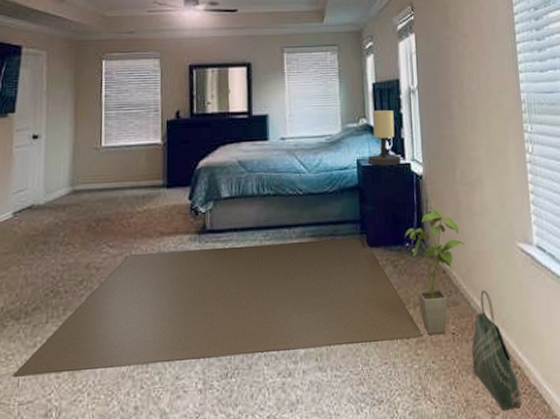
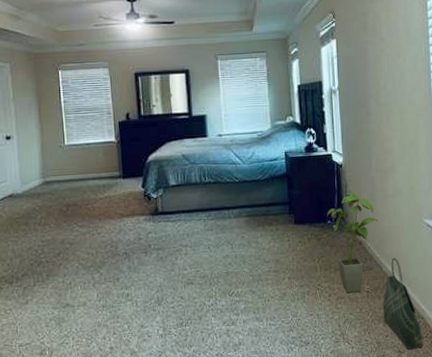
area rug: present [12,237,423,377] -> none [12,216,342,326]
table lamp: present [367,109,401,166] -> none [294,108,323,157]

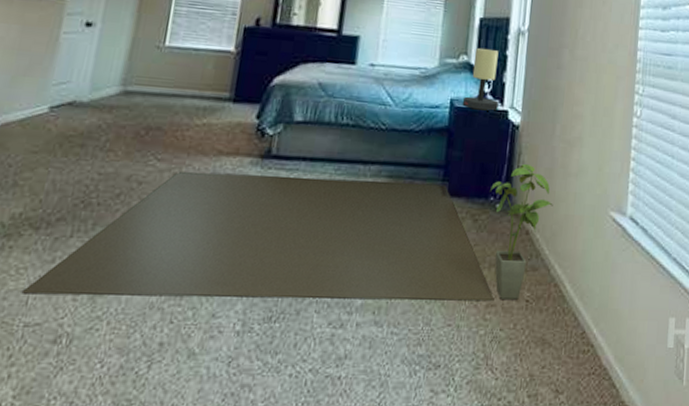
area rug: none [12,216,342,326] -> present [21,172,494,301]
table lamp: none [294,108,323,157] -> present [462,48,499,111]
tote bag: present [383,257,423,350] -> none [543,257,590,390]

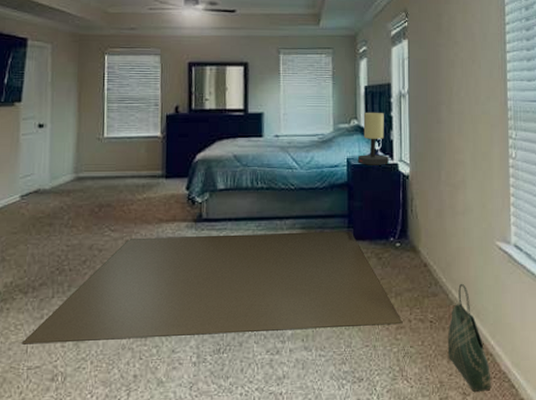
house plant: present [489,163,553,300] -> none [389,207,445,322]
tote bag: none [543,257,590,390] -> present [447,283,491,392]

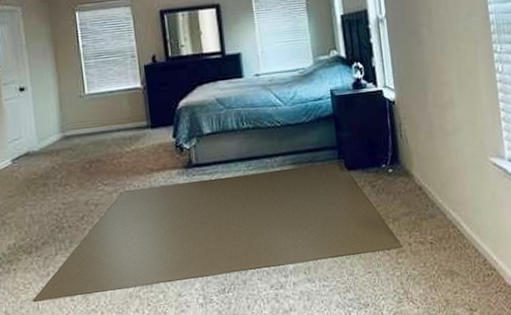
table lamp: present [357,112,389,165] -> none [340,40,373,95]
tote bag: present [447,283,491,392] -> none [449,202,498,307]

